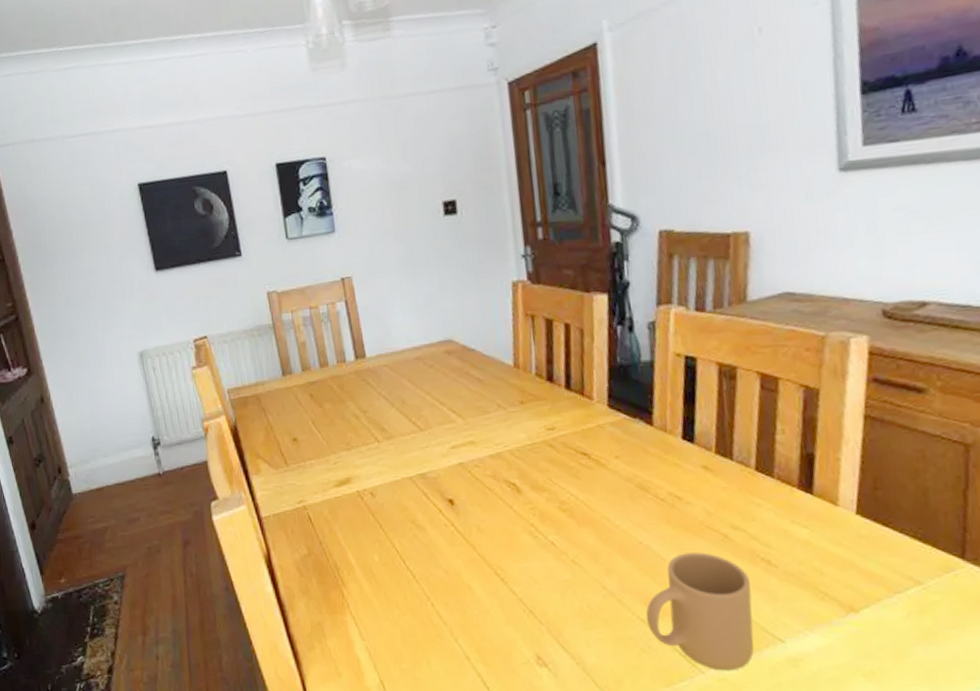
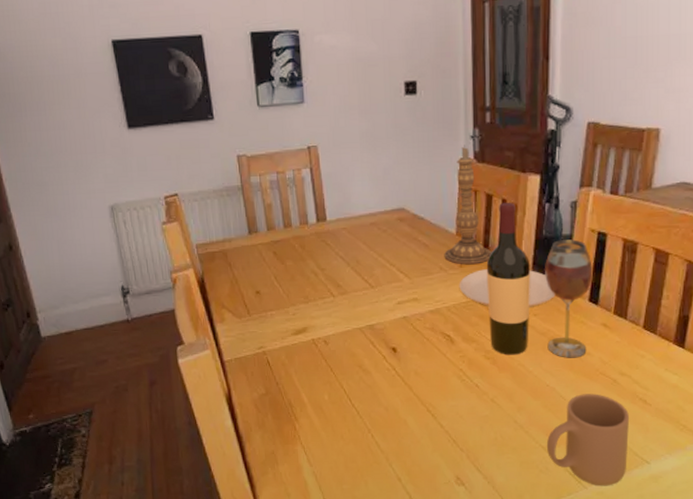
candlestick: none [501,265,558,401] -> present [444,145,492,265]
plate: none [521,404,640,448] -> present [459,269,556,307]
wine bottle: none [552,326,612,506] -> present [486,202,531,355]
wineglass: none [623,366,686,509] -> present [545,239,593,358]

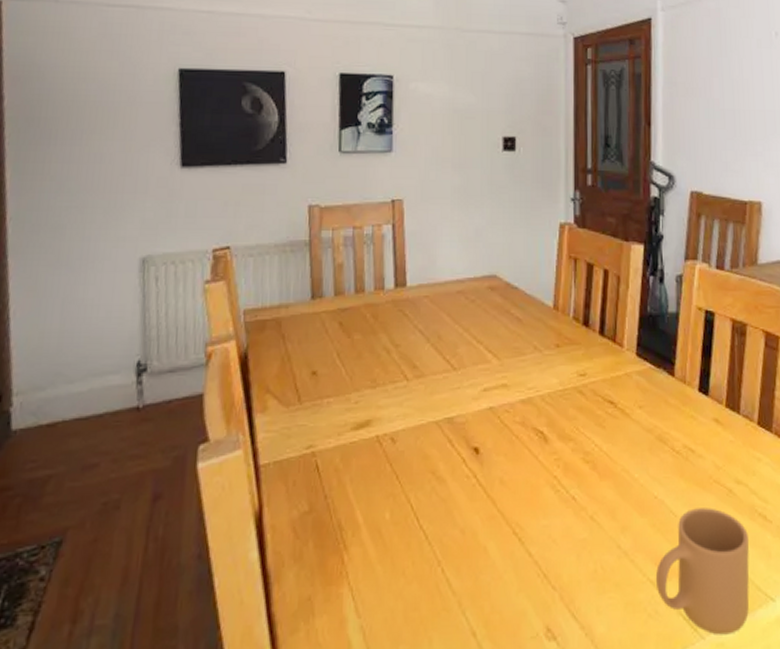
candlestick: present [444,145,492,265] -> none [539,207,593,345]
plate: present [459,269,556,307] -> none [555,350,662,397]
wine bottle: present [486,202,531,355] -> none [586,273,635,458]
wineglass: present [545,239,593,358] -> none [650,318,702,462]

